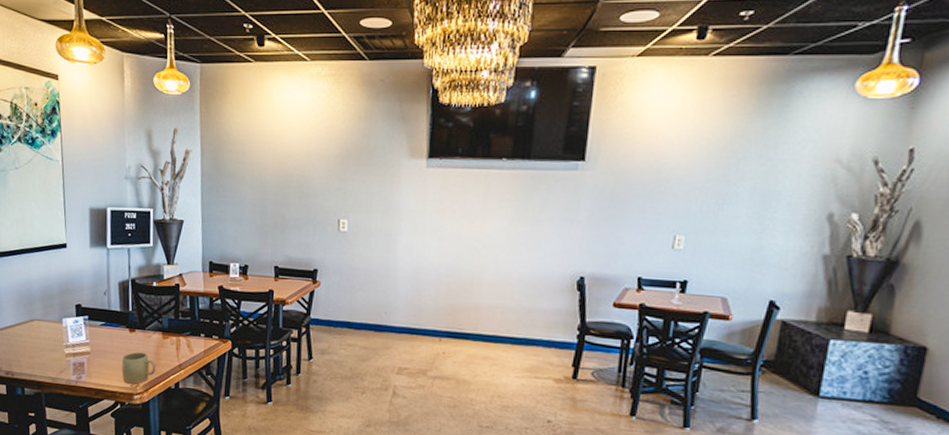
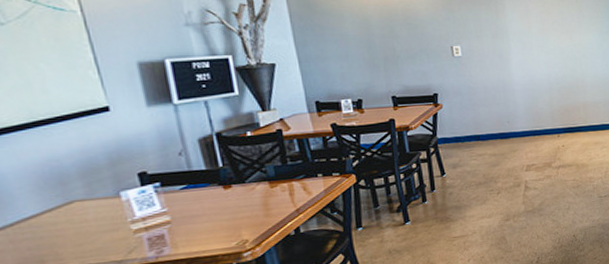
mug: present [122,351,156,384] -> none [219,206,268,243]

